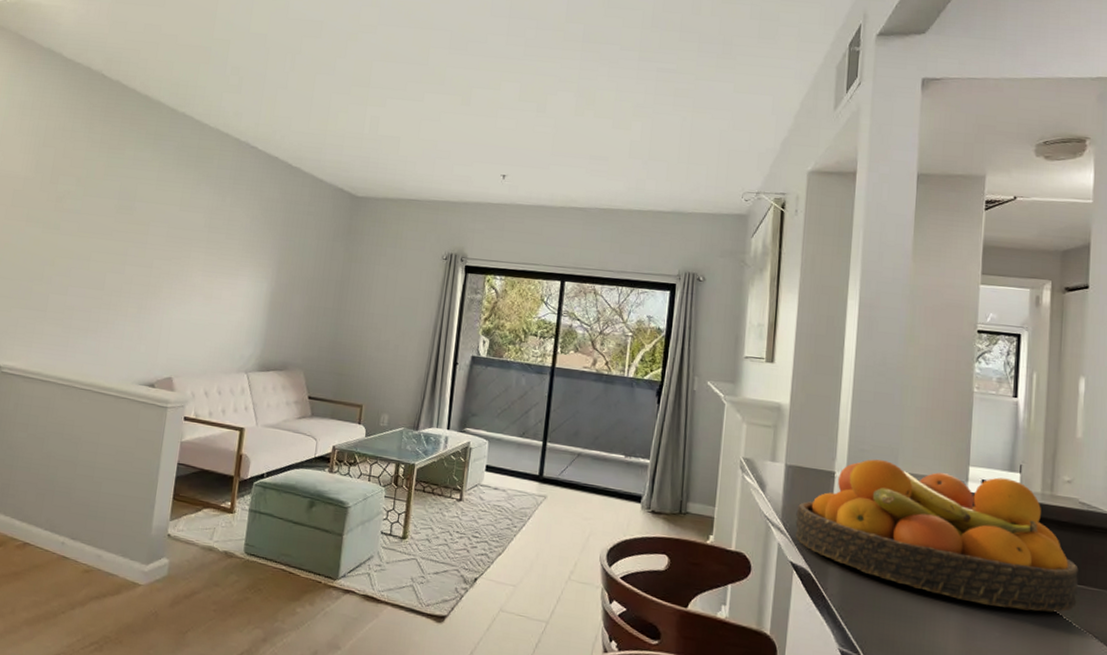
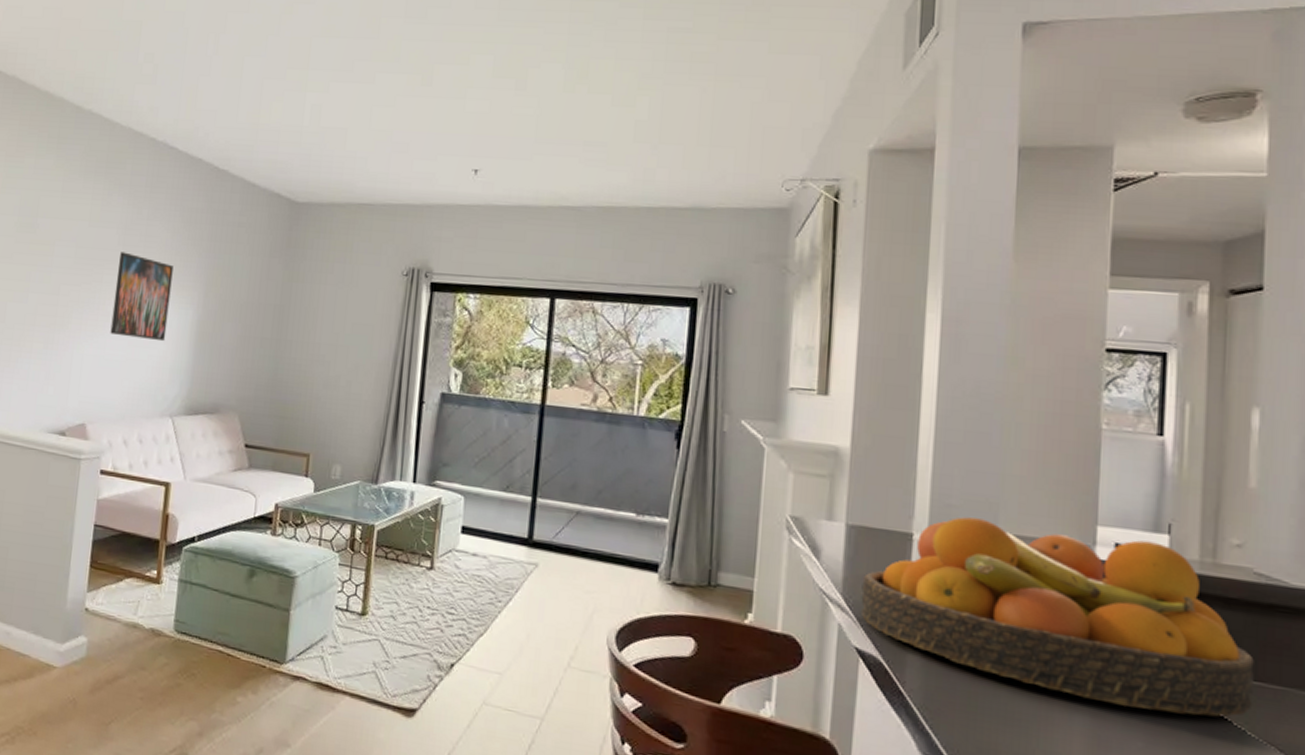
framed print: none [196,233,252,309] -> present [110,252,174,342]

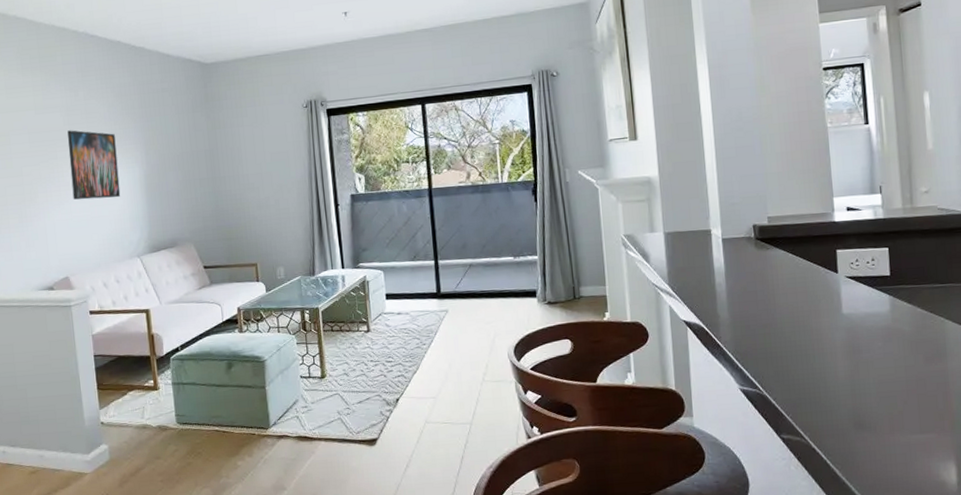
fruit bowl: present [861,517,1254,717] -> none [681,201,948,321]

